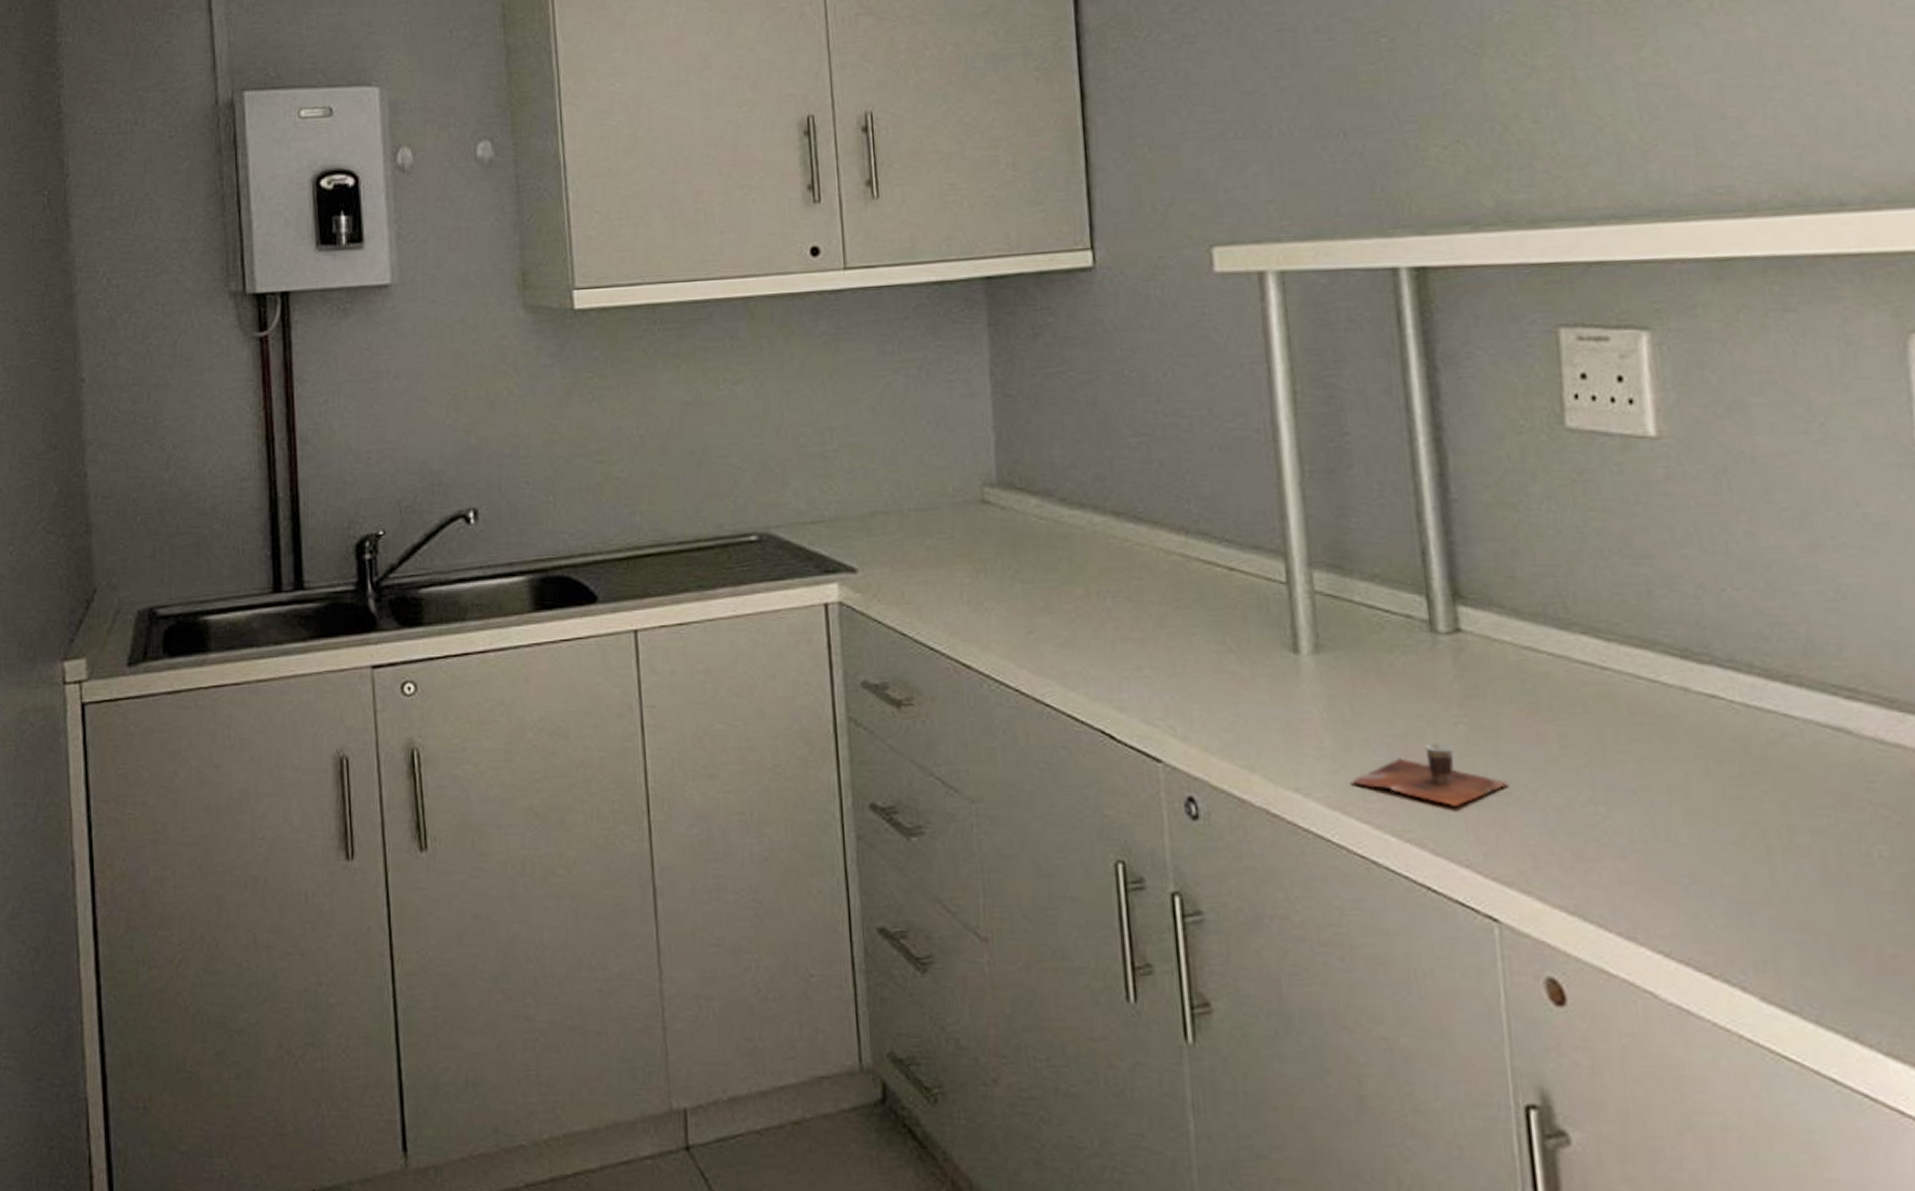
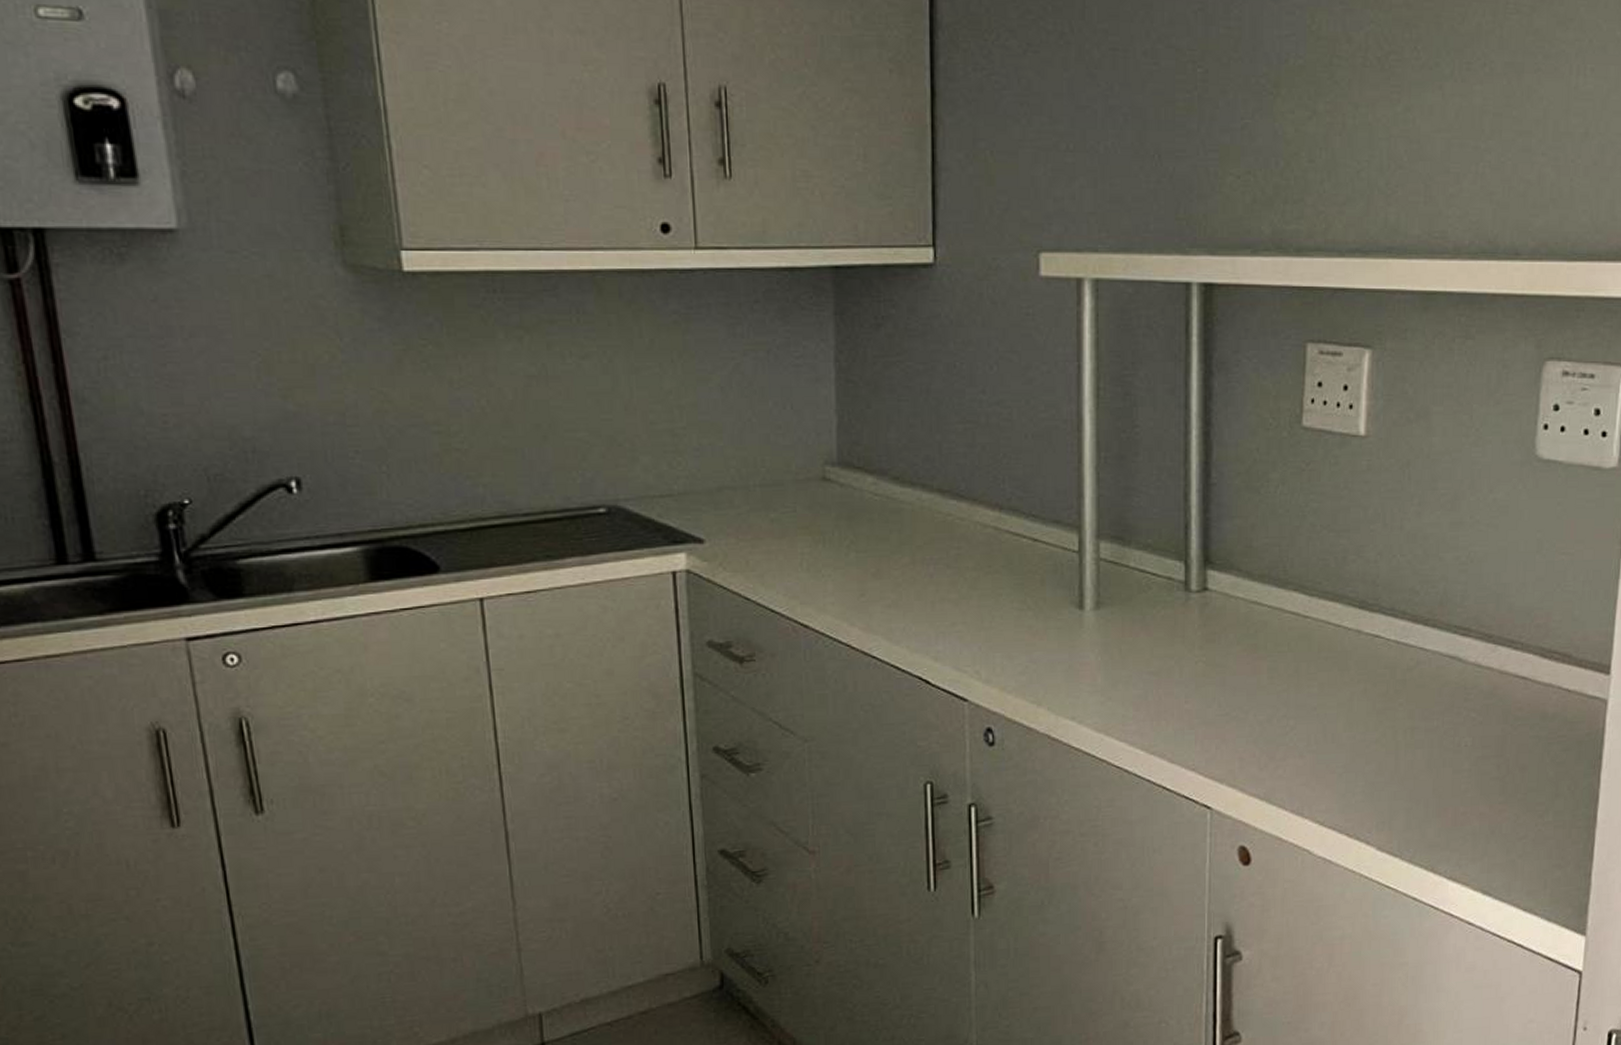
cup: present [1350,744,1509,806] -> none [1114,678,1230,725]

